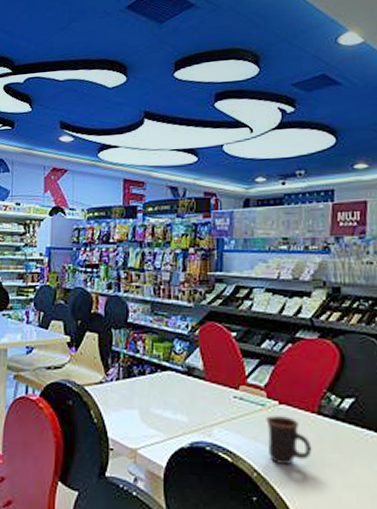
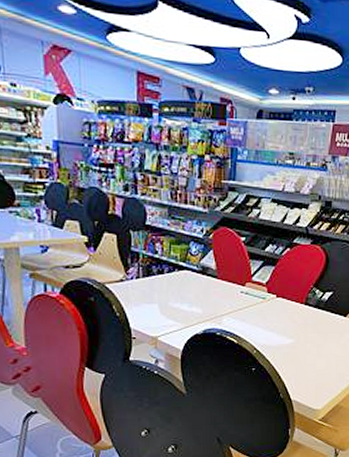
mug: present [266,416,312,465] -> none [265,307,299,343]

